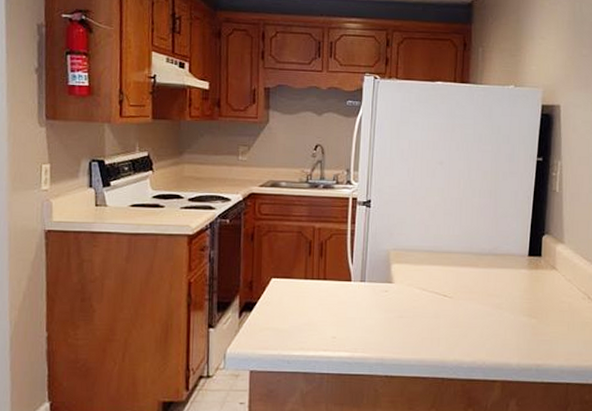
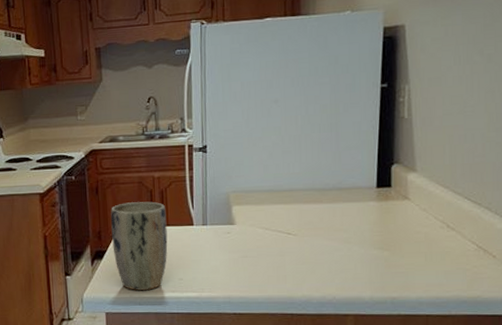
plant pot: none [264,252,325,347] -> present [111,201,168,290]

